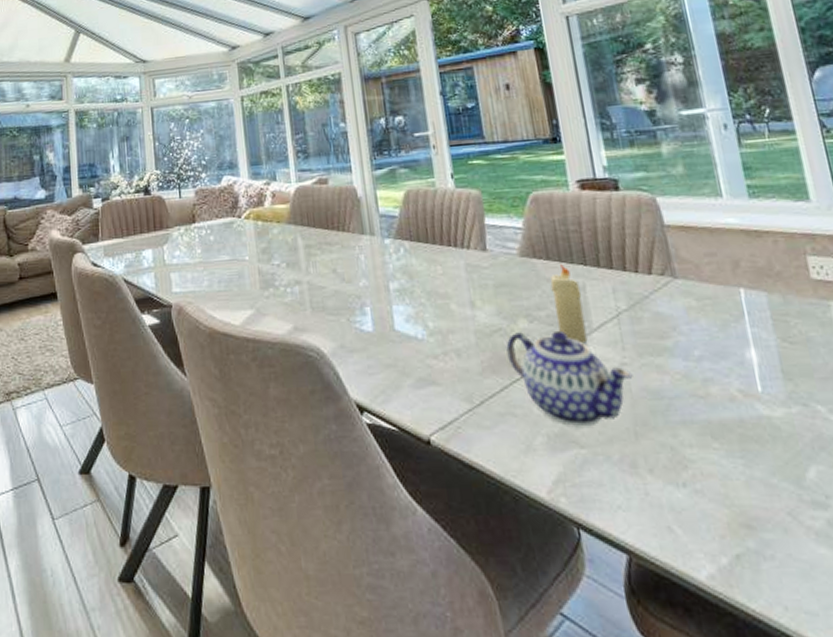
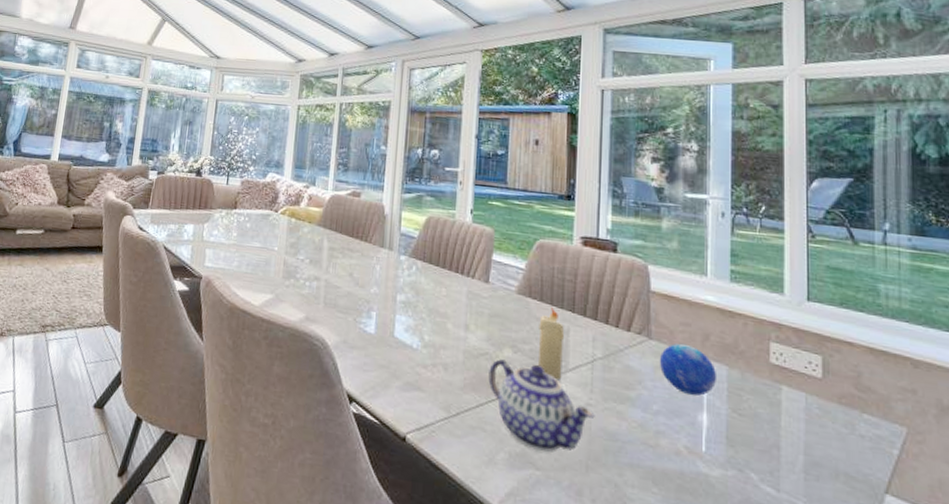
decorative orb: none [690,276,758,331] -> present [659,343,716,396]

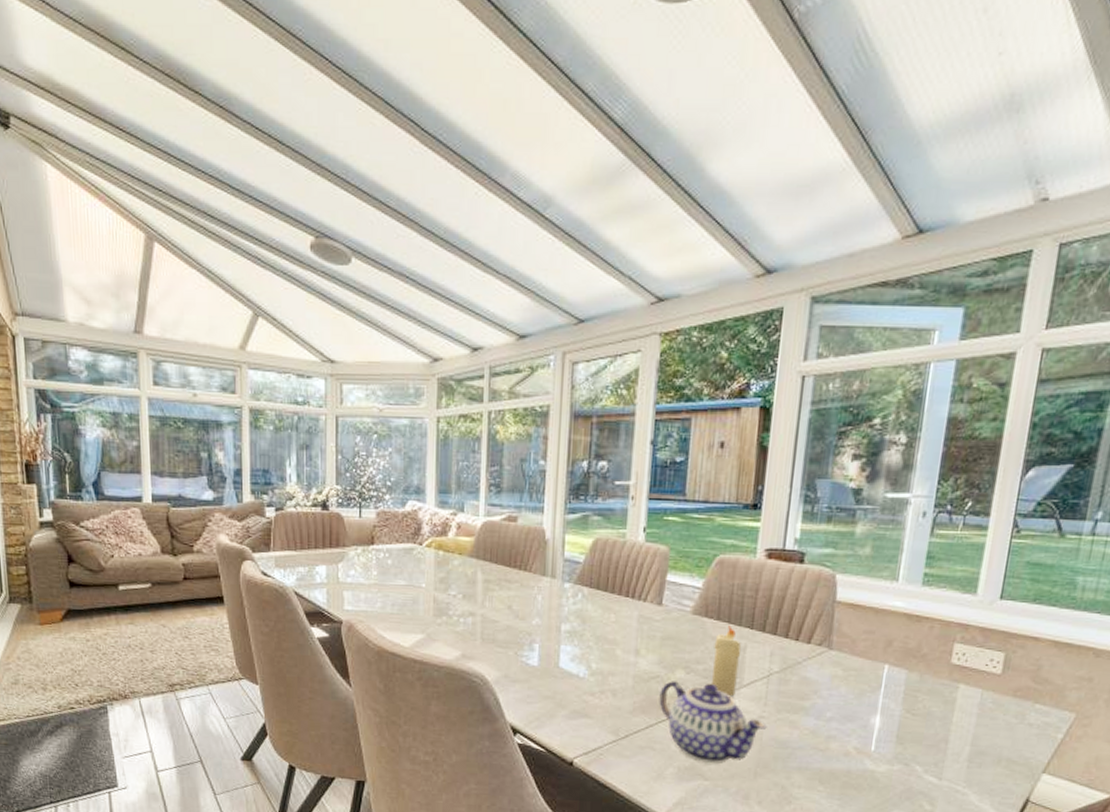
decorative orb: present [659,343,716,396] -> none [837,651,895,700]

